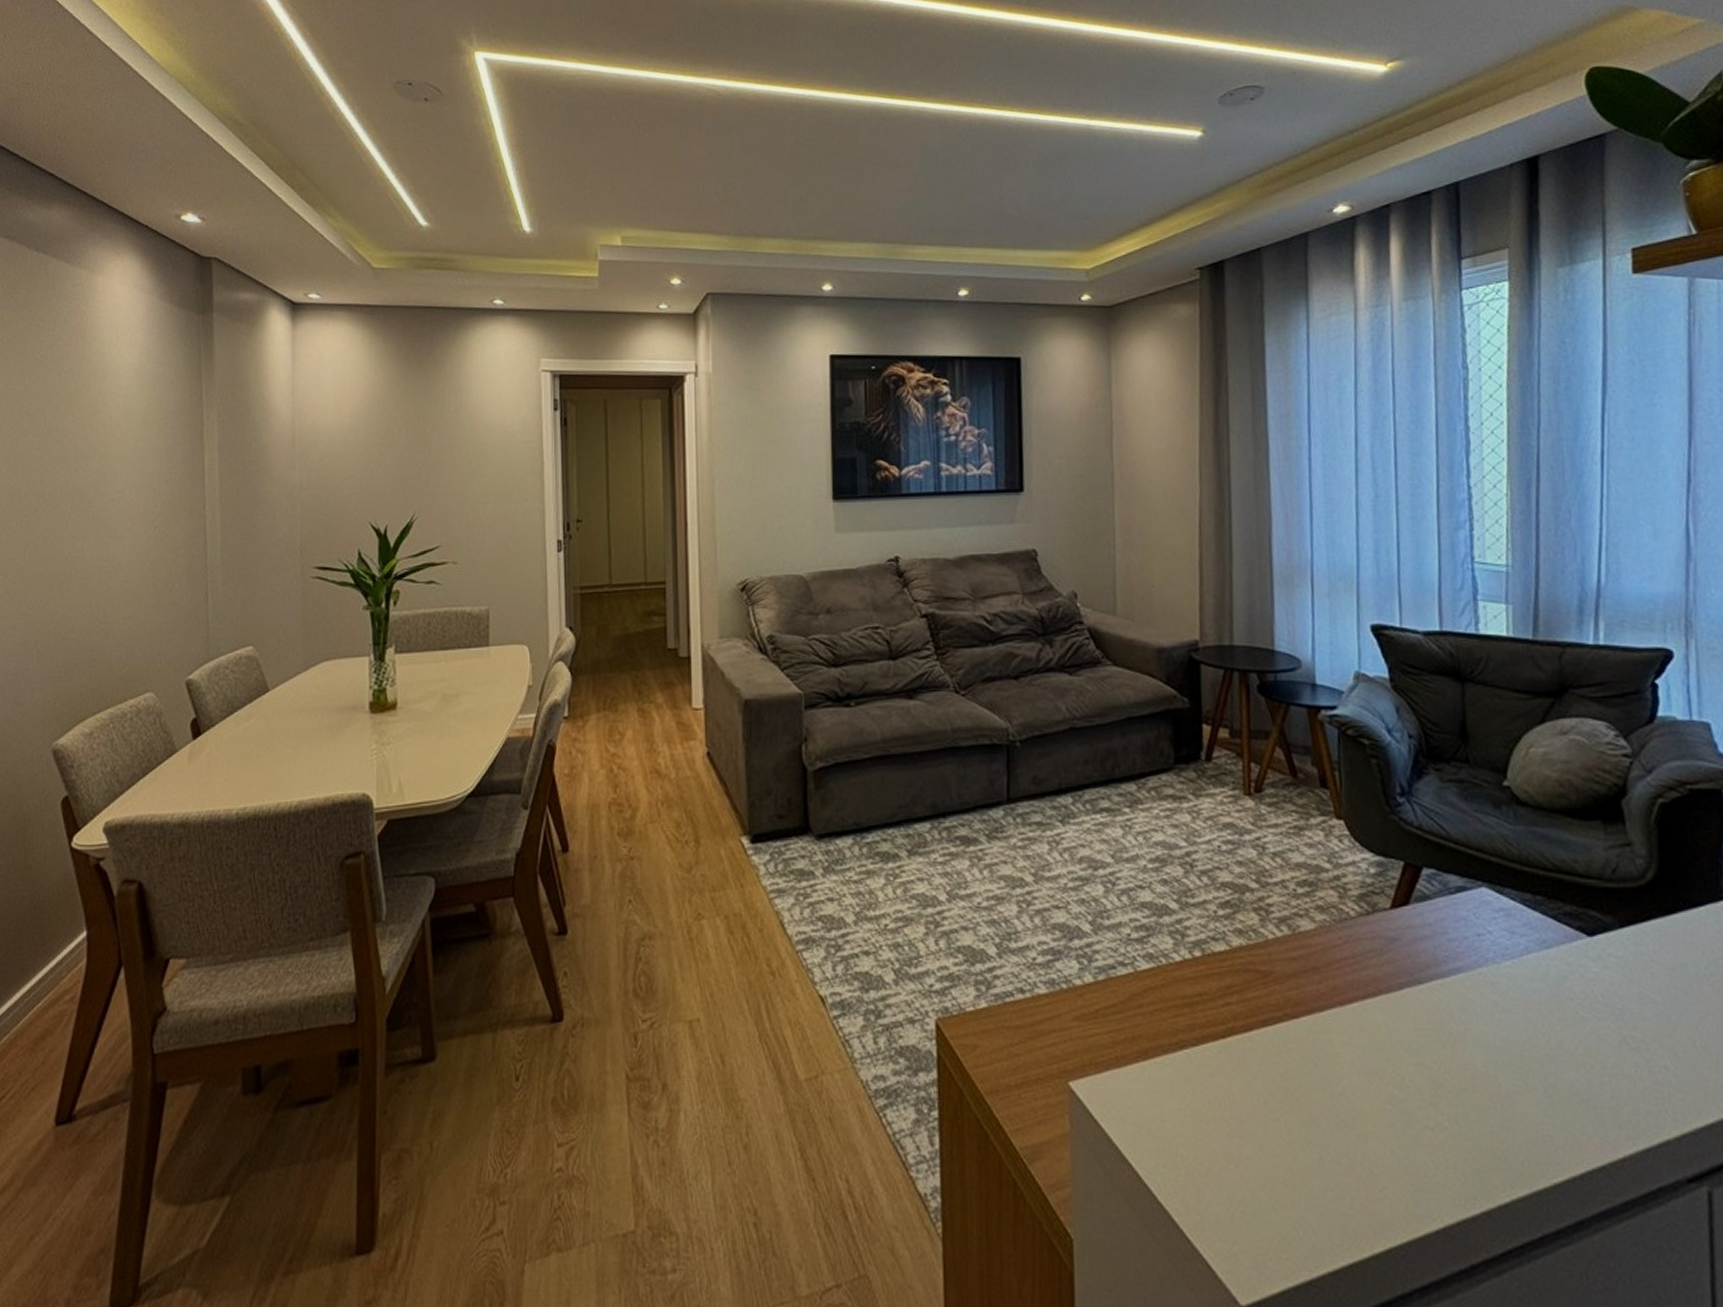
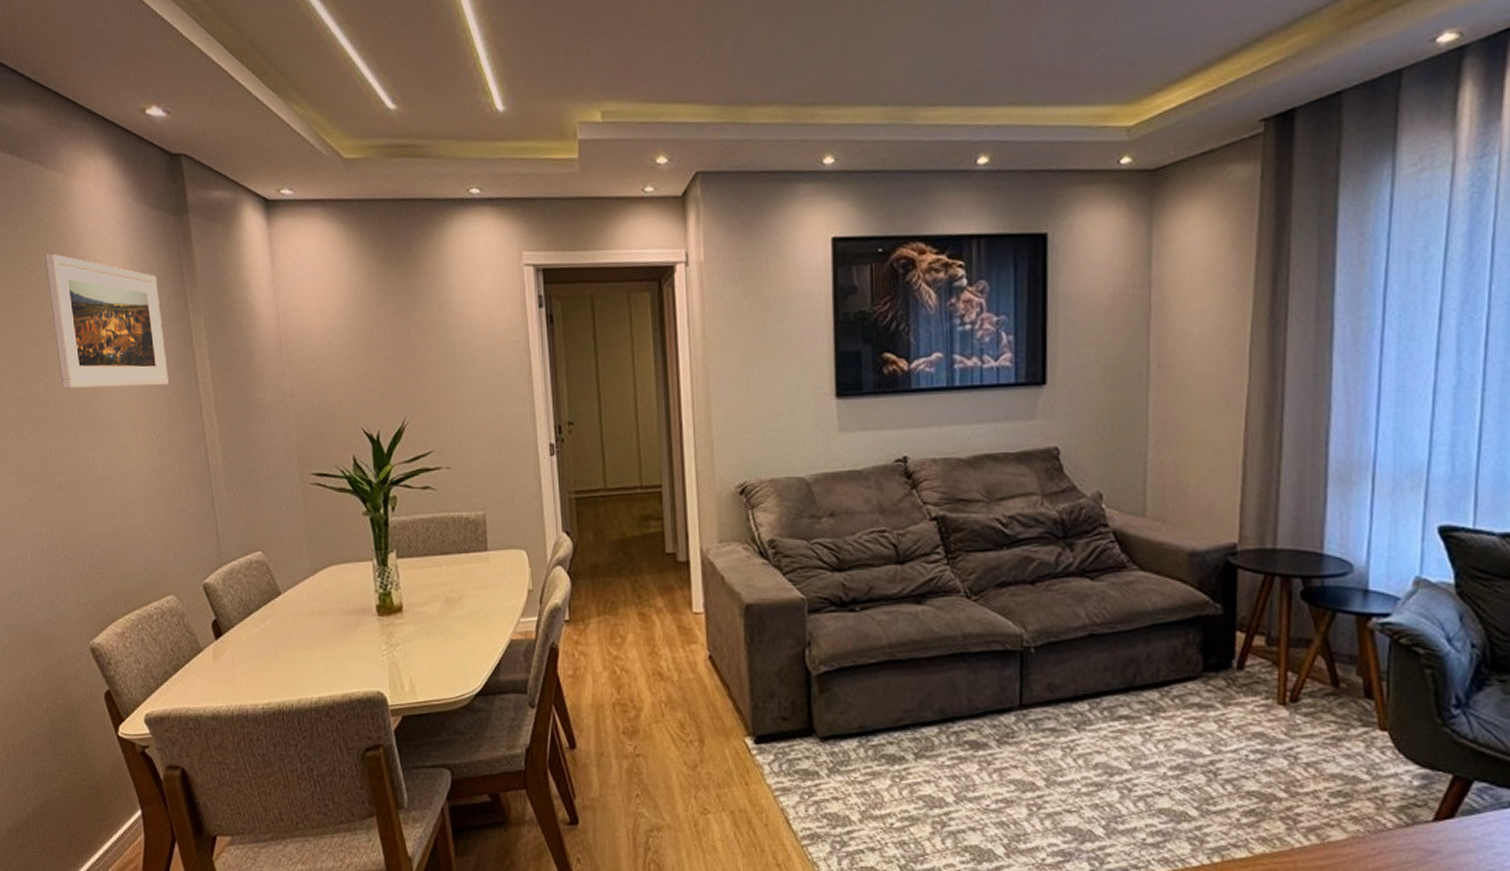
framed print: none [57,345,174,478] -> present [45,253,169,389]

